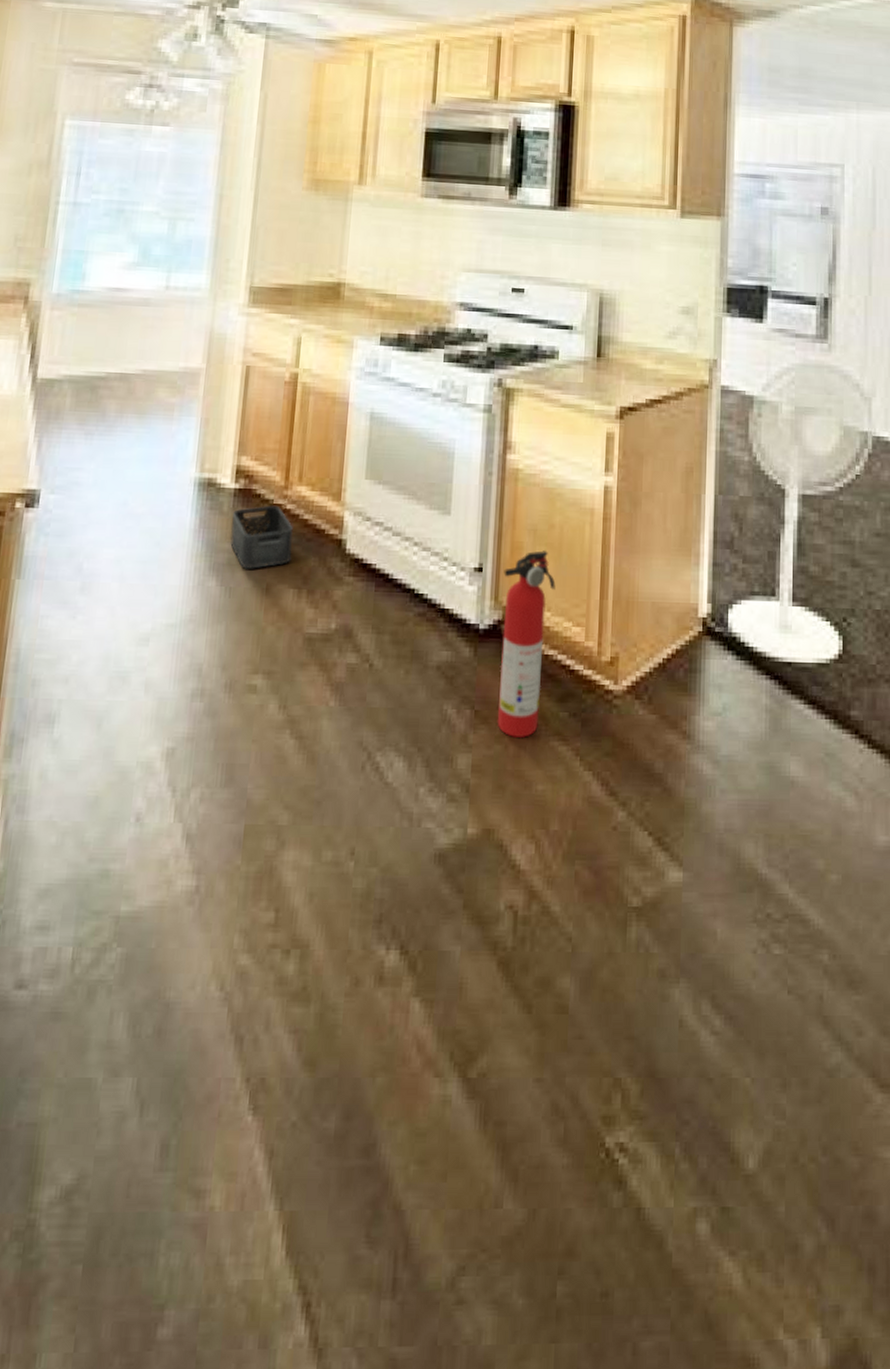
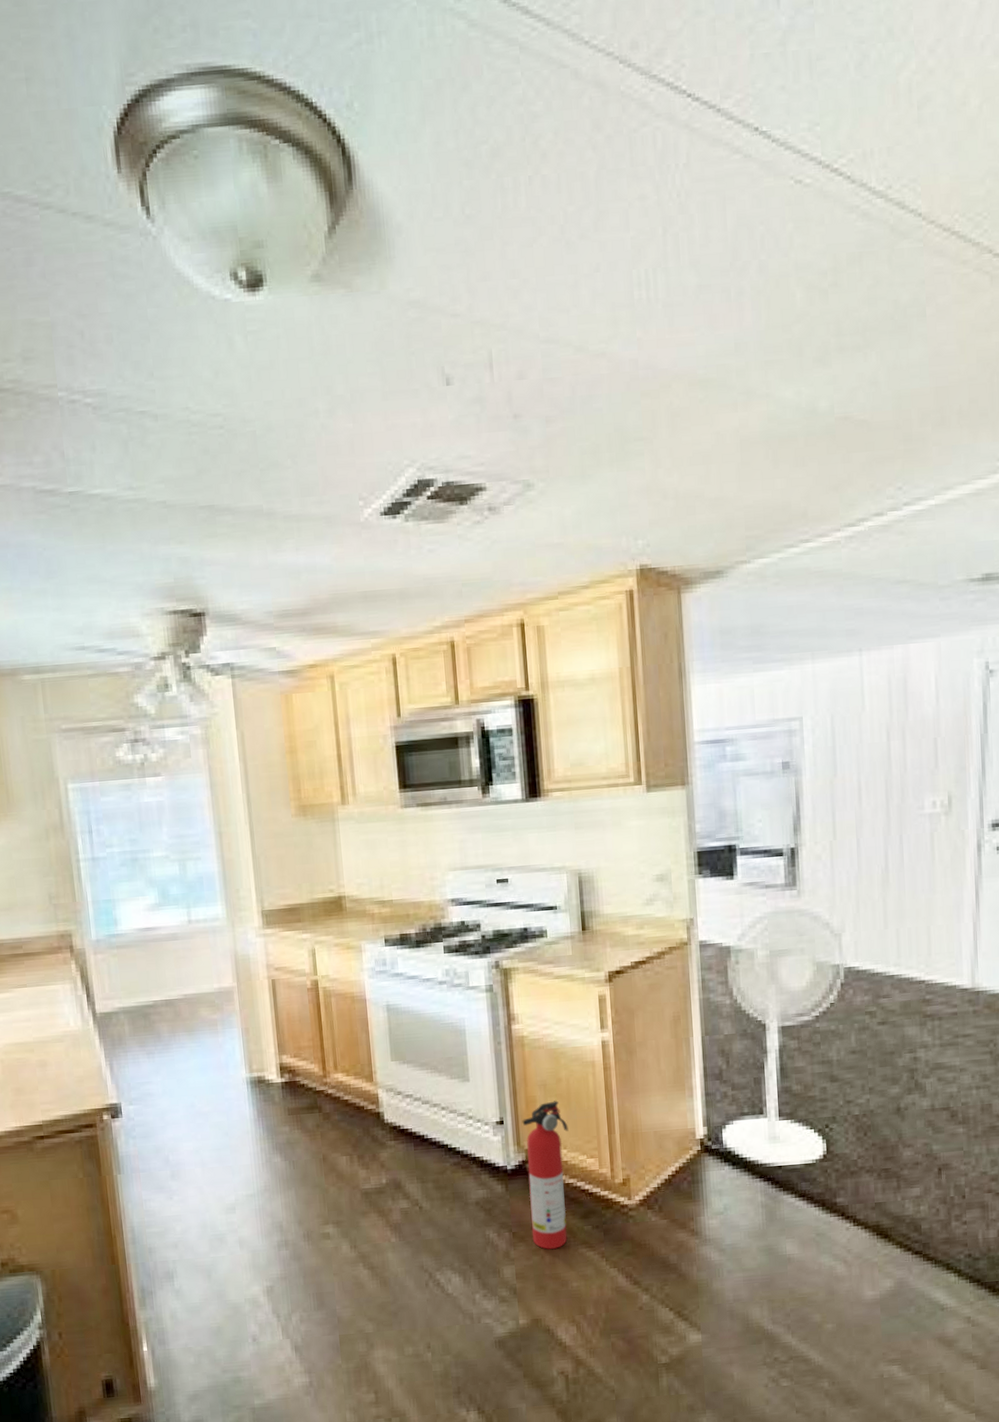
storage bin: present [230,505,293,569] -> none [284,1091,340,1145]

